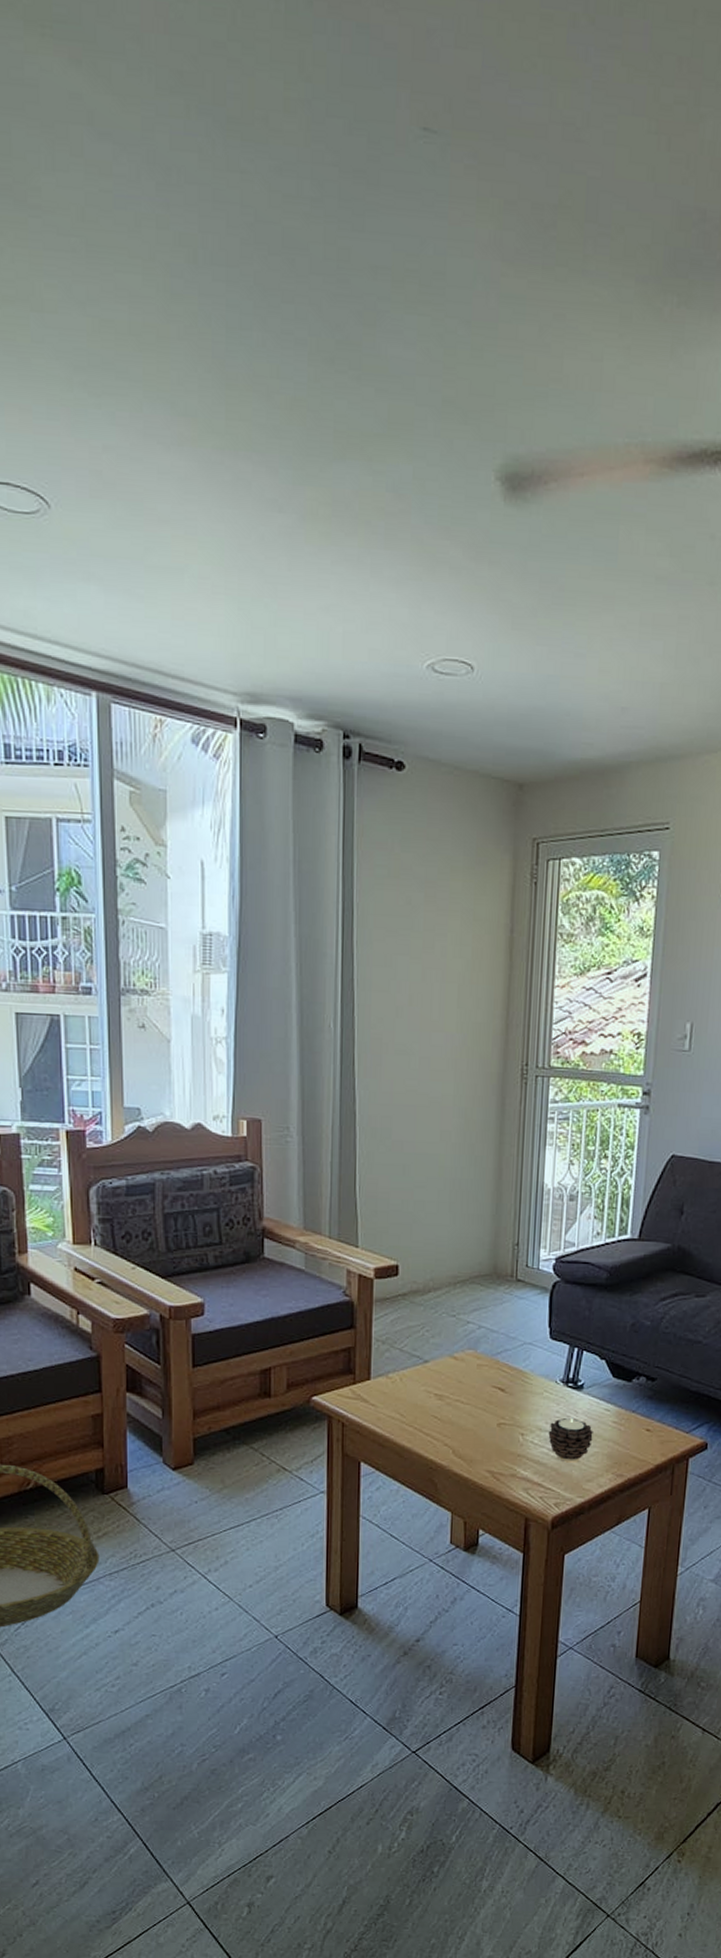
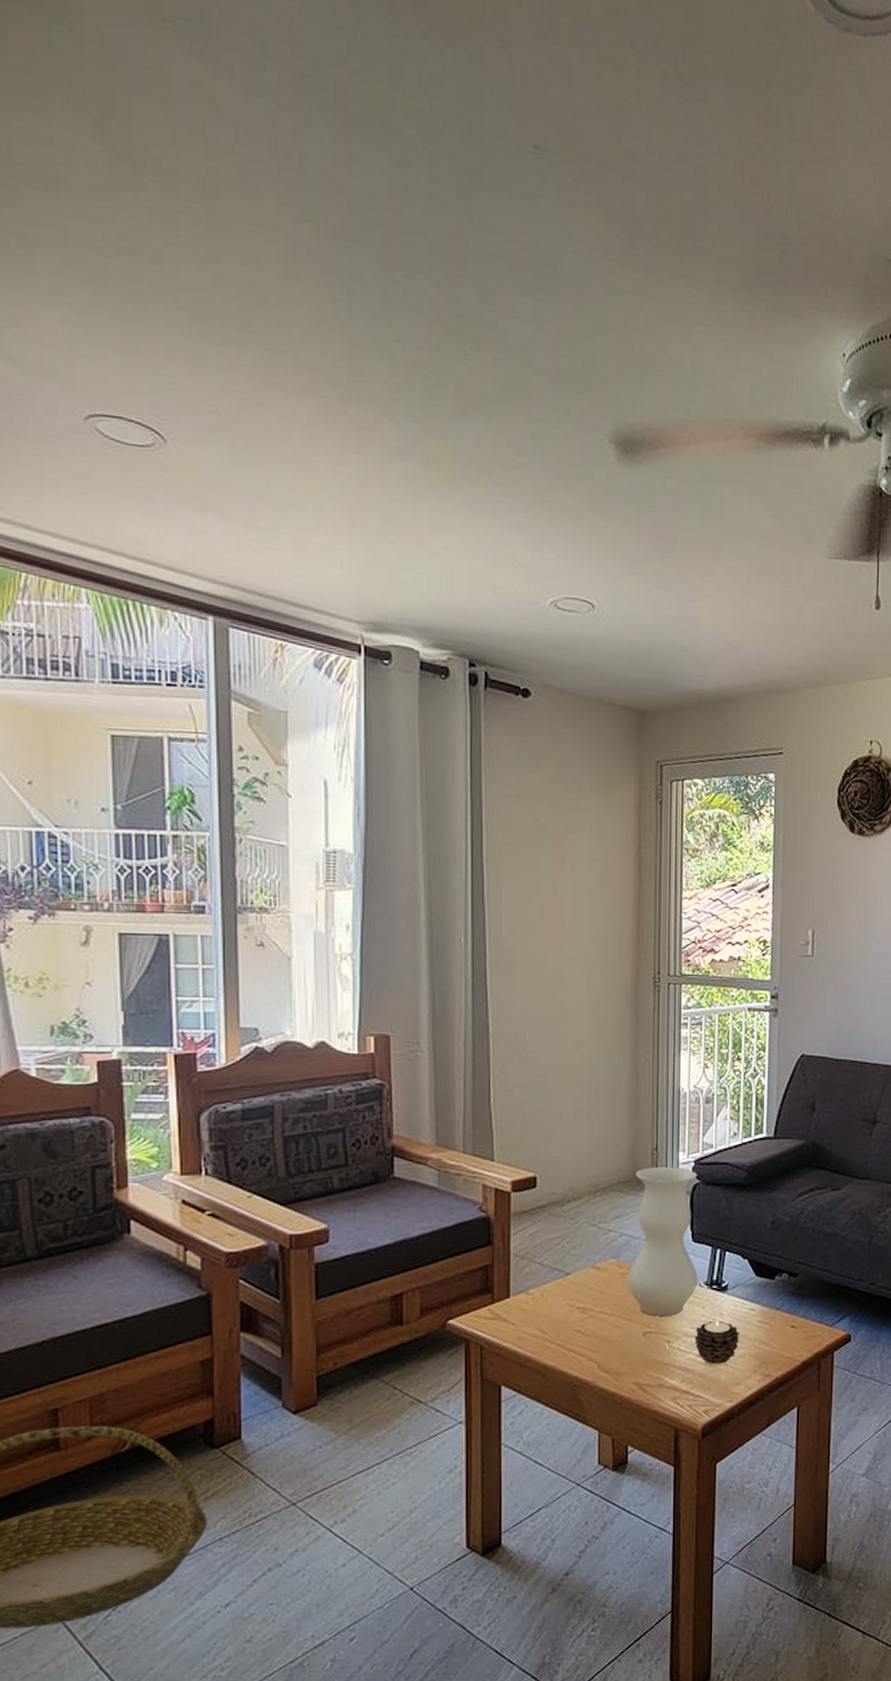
vase: none [483,1262,558,1409] -> present [627,1167,698,1317]

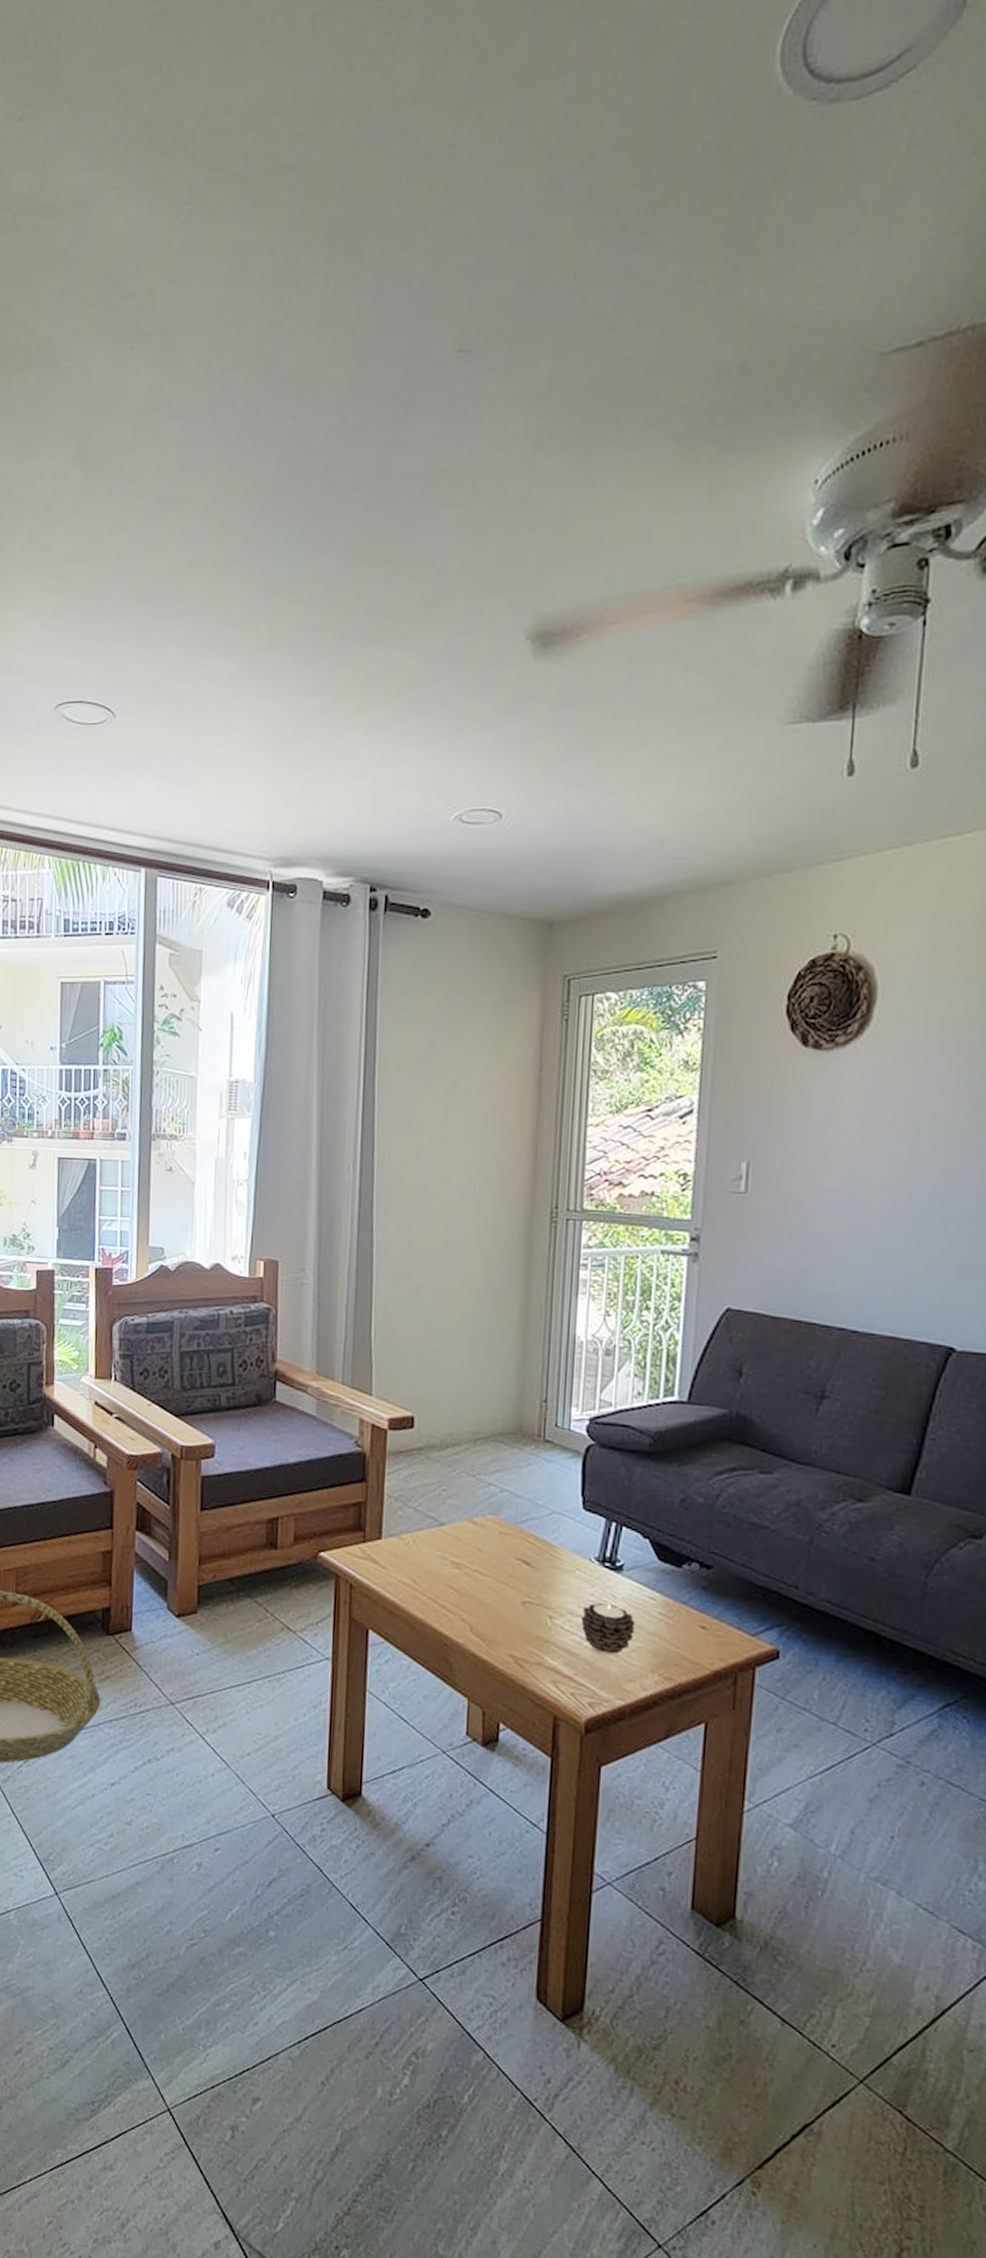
vase: present [627,1167,698,1317] -> none [506,1420,592,1589]

